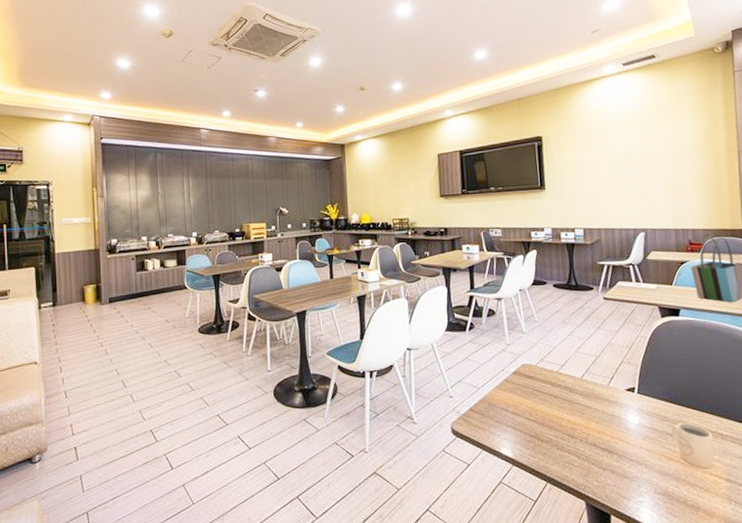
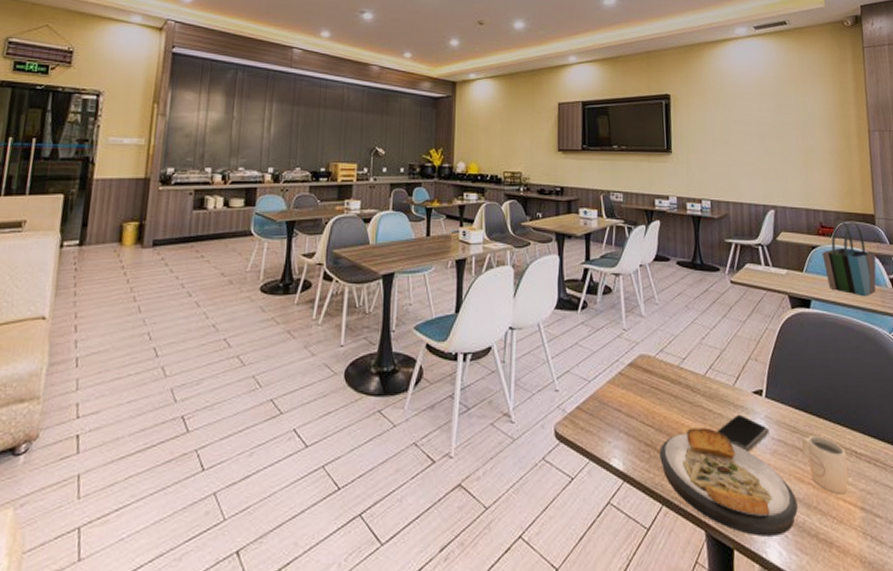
plate: none [543,420,668,504] -> present [659,427,798,537]
smartphone: none [593,408,641,439] -> present [716,414,769,453]

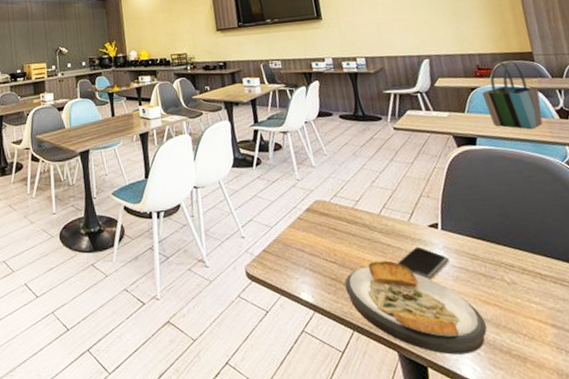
mug: present [801,435,849,495] -> none [482,260,536,314]

